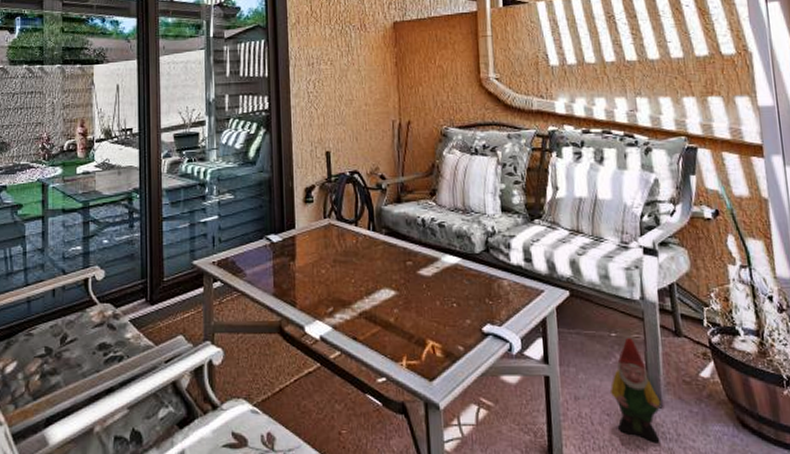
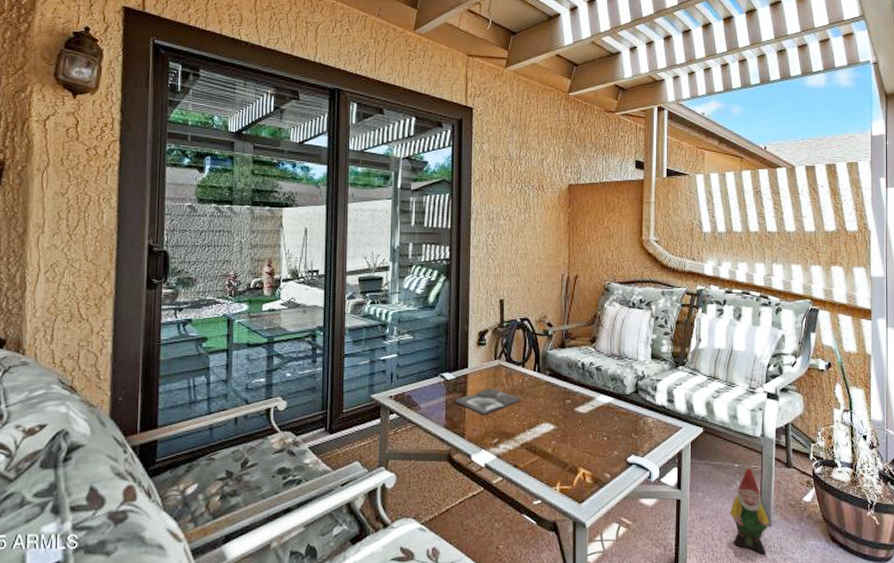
magazine: none [284,249,356,281] -> present [455,387,521,415]

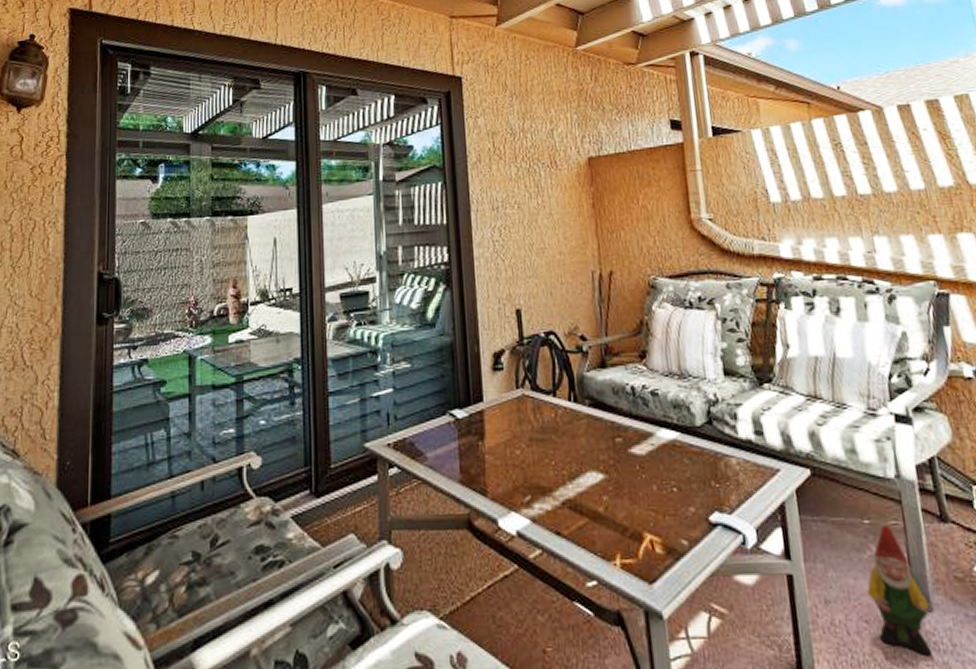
magazine: present [455,387,521,415] -> none [471,426,556,464]

